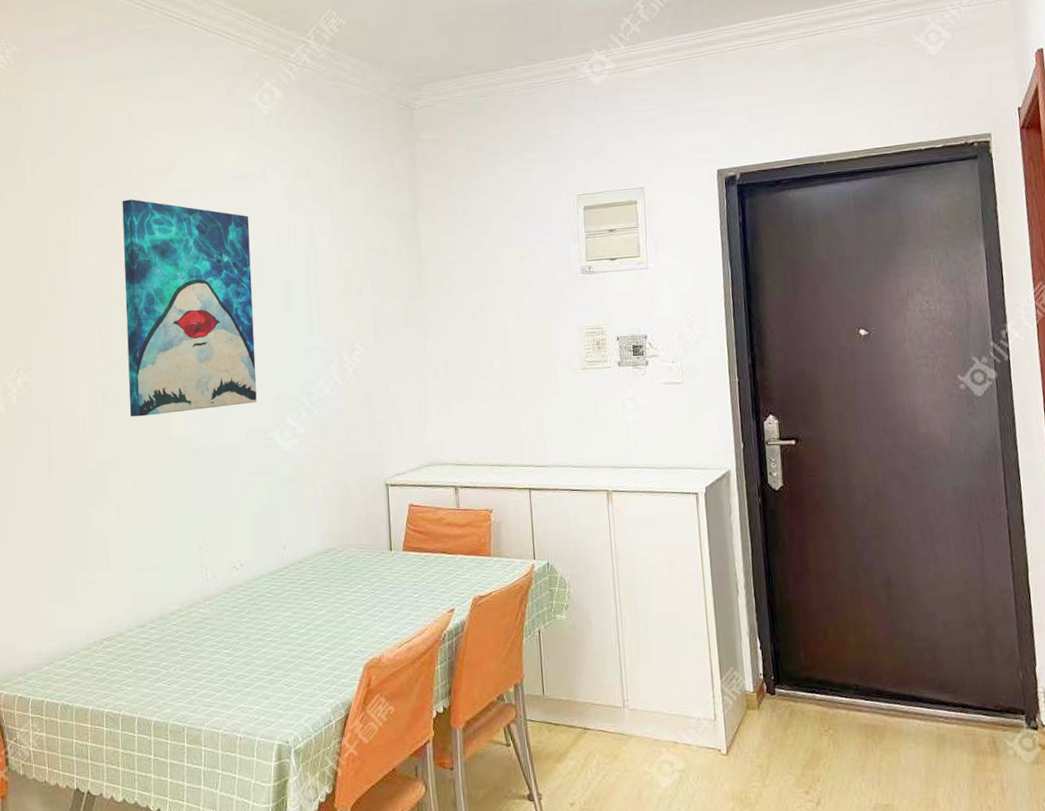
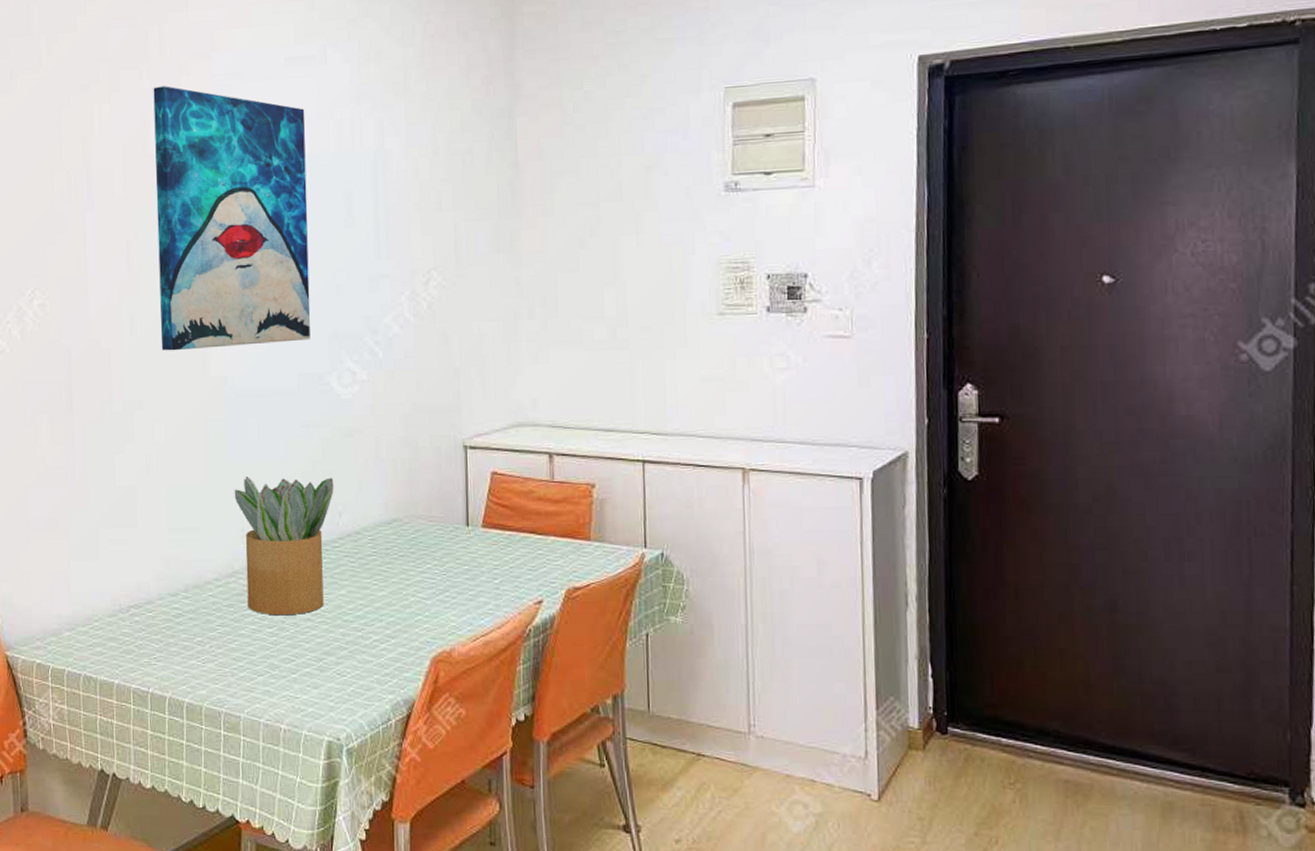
potted plant: none [194,517,279,638] -> present [234,477,334,616]

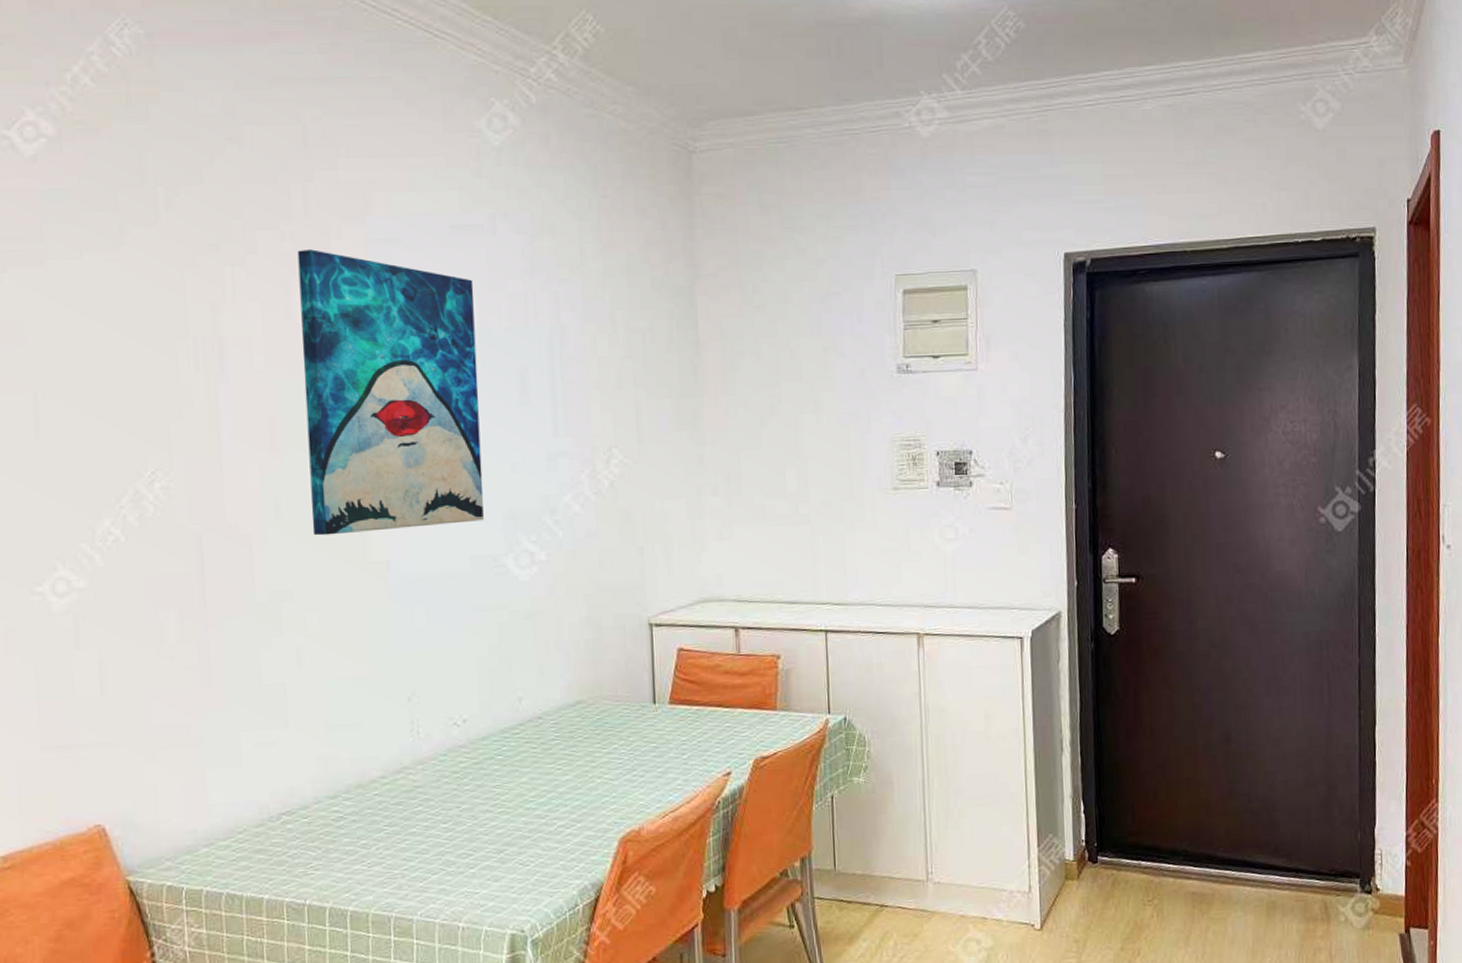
potted plant: present [234,477,334,616] -> none [401,662,513,810]

